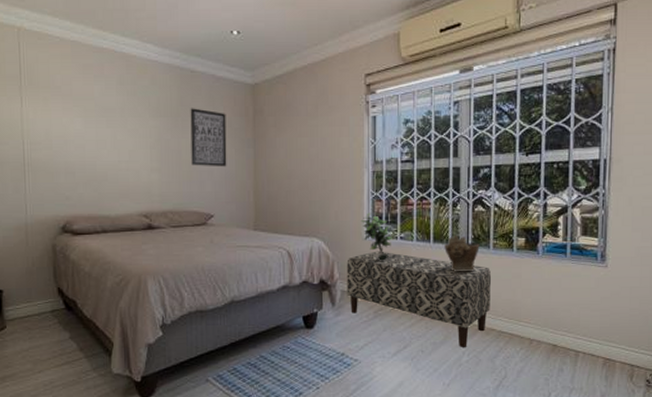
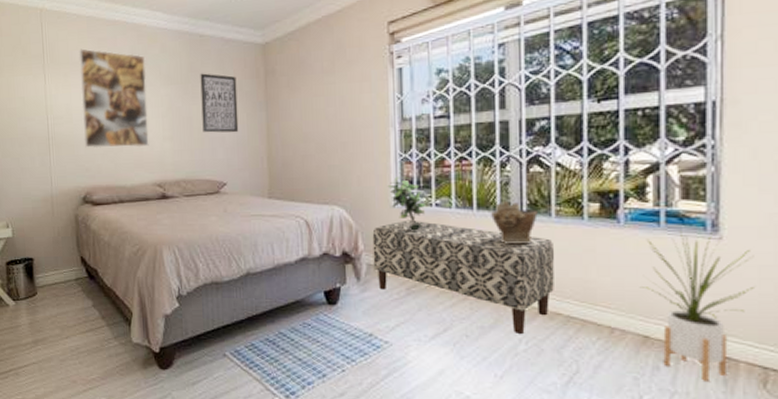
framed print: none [61,73,136,178] -> present [78,48,149,149]
house plant: none [551,260,628,378] -> present [639,230,754,381]

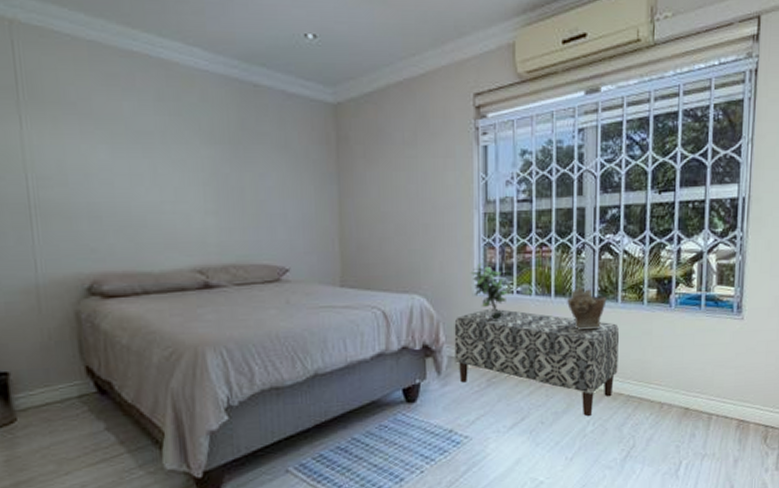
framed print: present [78,48,149,149] -> none [75,84,185,223]
wall art: present [200,73,239,133] -> none [254,133,305,209]
house plant: present [639,230,754,381] -> none [683,312,764,442]

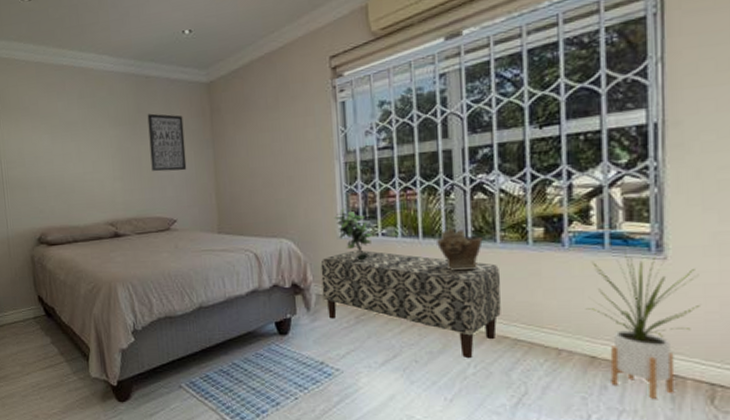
wall art: none [254,133,305,209] -> present [147,113,187,172]
house plant: none [683,312,764,442] -> present [585,251,700,399]

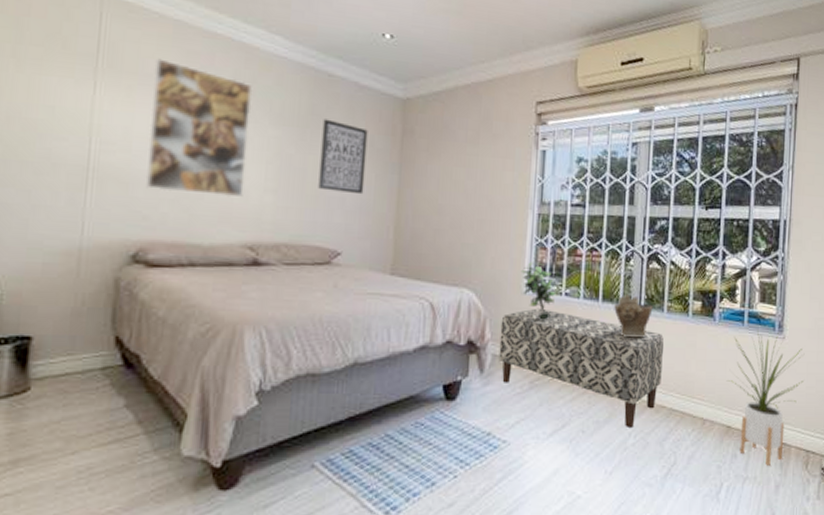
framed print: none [28,94,100,191] -> present [145,58,253,197]

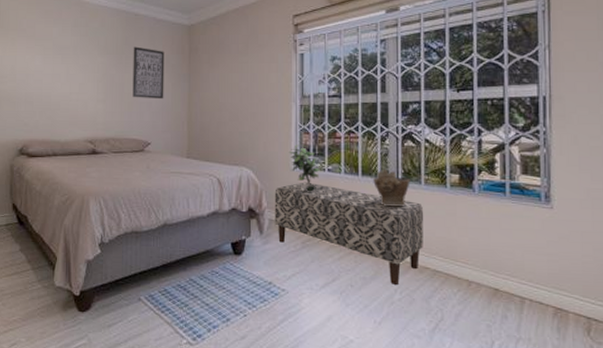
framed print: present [145,58,253,197] -> none [25,18,86,107]
house plant: present [726,330,805,466] -> none [490,200,578,329]

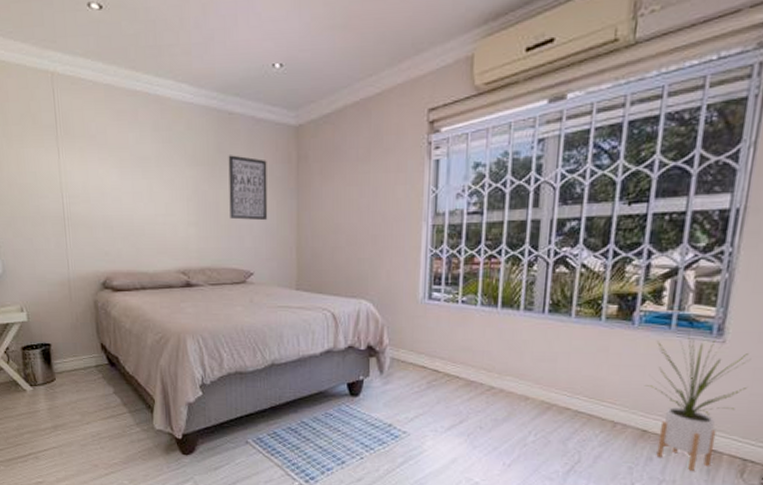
bench: present [274,182,424,286] -> none [397,315,571,427]
potted plant: present [288,144,320,192] -> none [416,272,452,327]
ceramic vessel: present [373,168,410,207] -> none [514,299,559,343]
house plant: none [490,200,578,329] -> present [644,333,751,471]

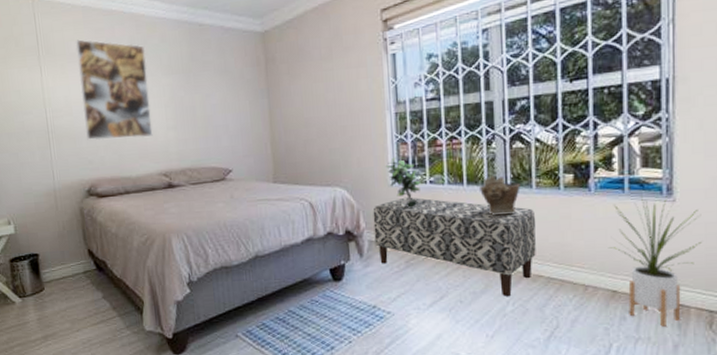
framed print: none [95,121,173,232] -> present [75,39,153,141]
wall art: present [228,155,268,221] -> none [201,62,242,121]
bench: none [397,315,571,427] -> present [373,197,536,297]
potted plant: none [416,272,452,327] -> present [385,156,421,208]
ceramic vessel: none [514,299,559,343] -> present [480,175,520,216]

